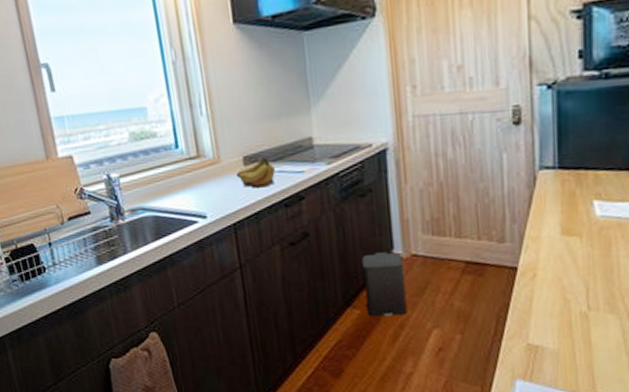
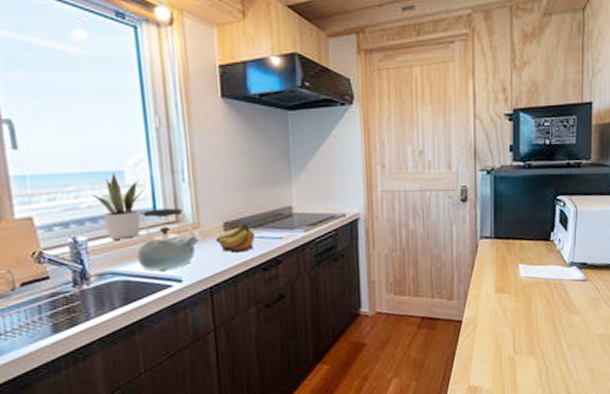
potted plant: none [120,108,168,177] -> present [91,171,146,241]
kettle: none [163,142,224,208] -> present [136,207,203,272]
pedal bin: present [362,252,407,317] -> none [333,311,371,371]

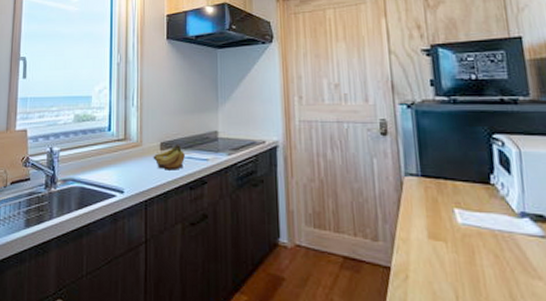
potted plant: present [91,171,146,241] -> none [67,96,105,152]
kettle: present [136,207,203,272] -> none [92,127,144,182]

